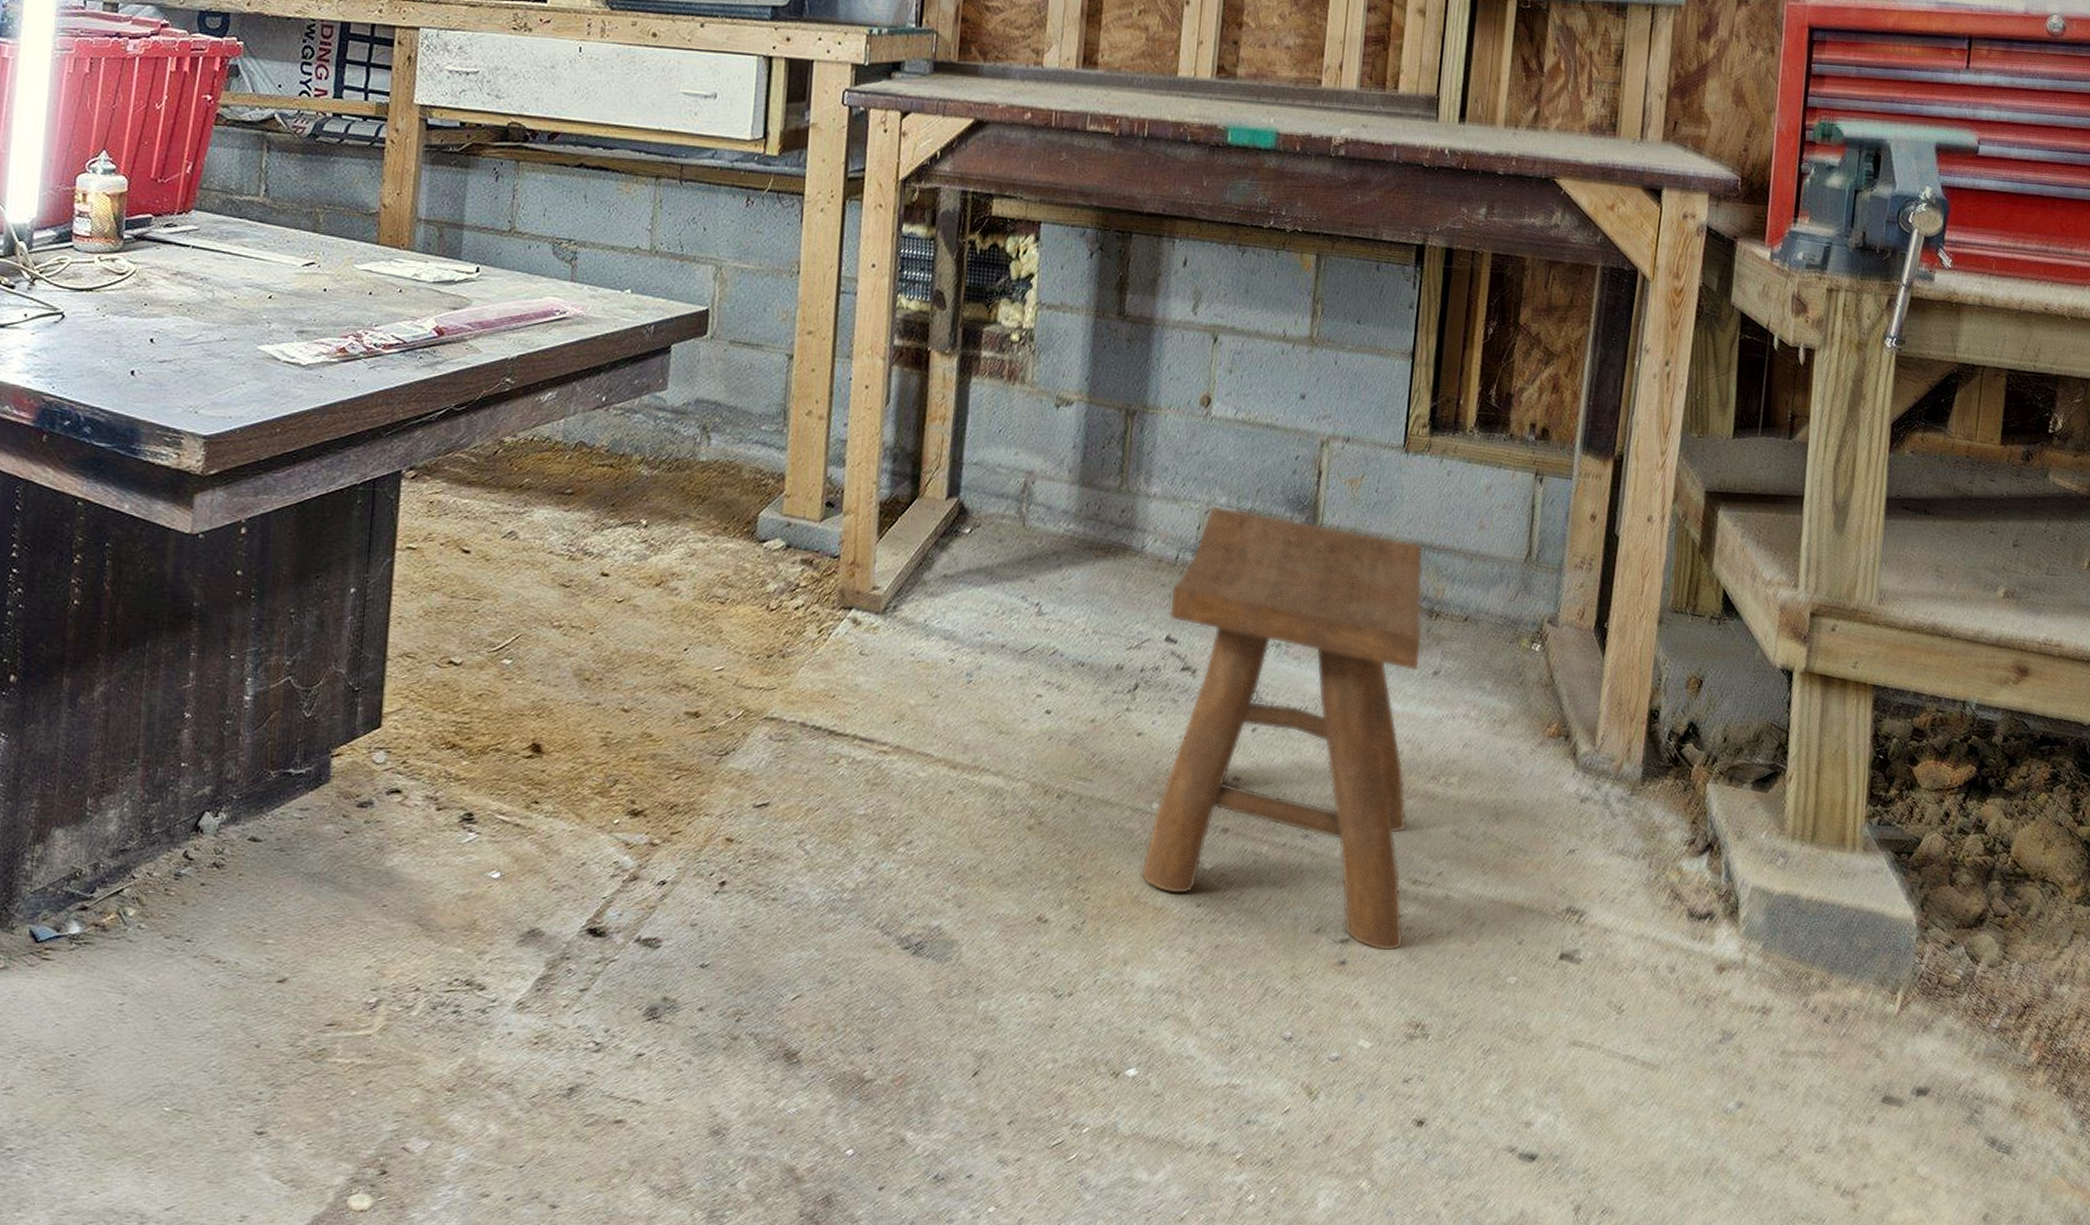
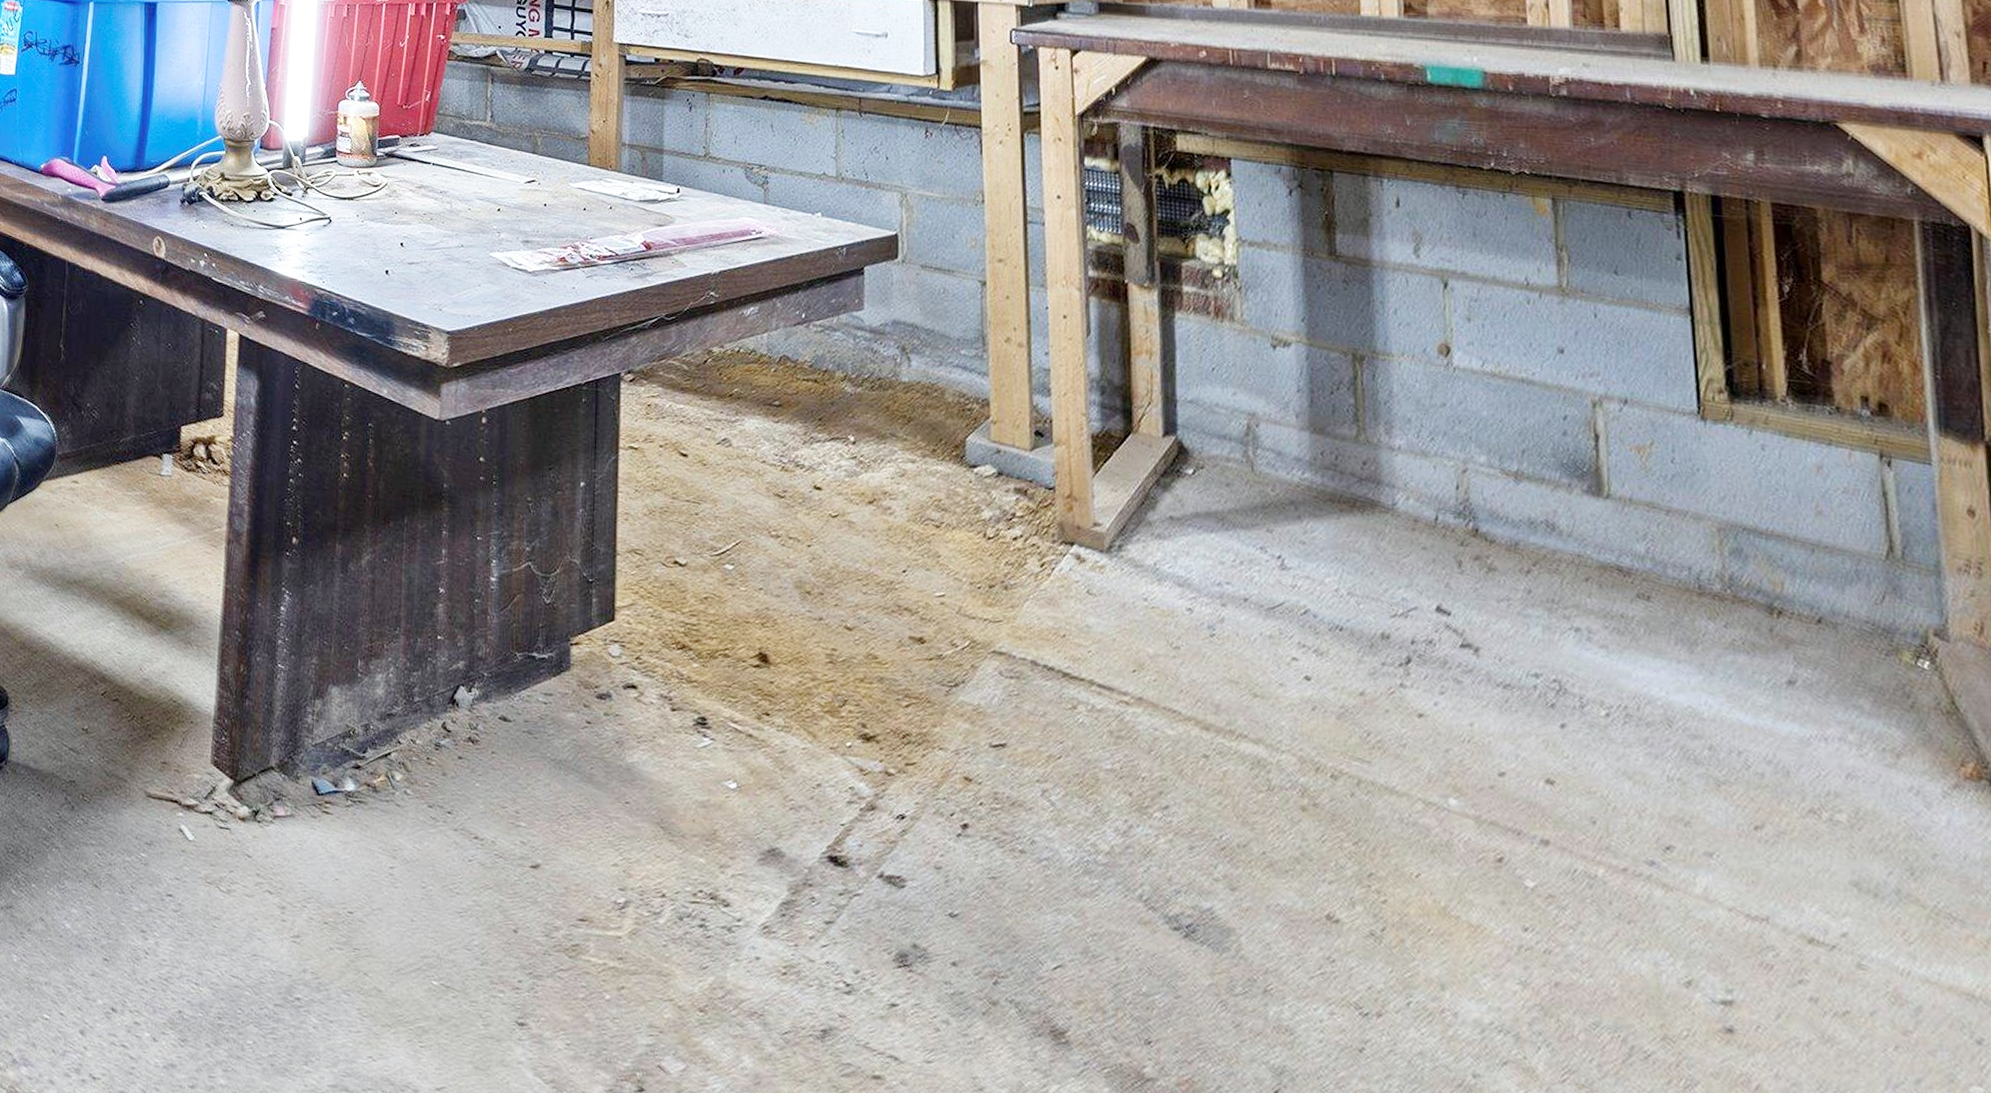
stool: present [1140,505,1424,951] -> none [1434,463,1809,1026]

